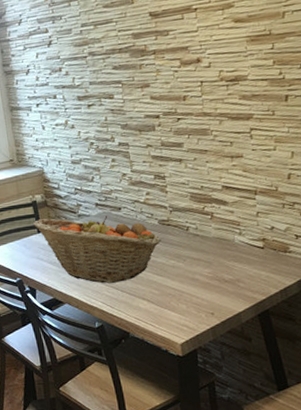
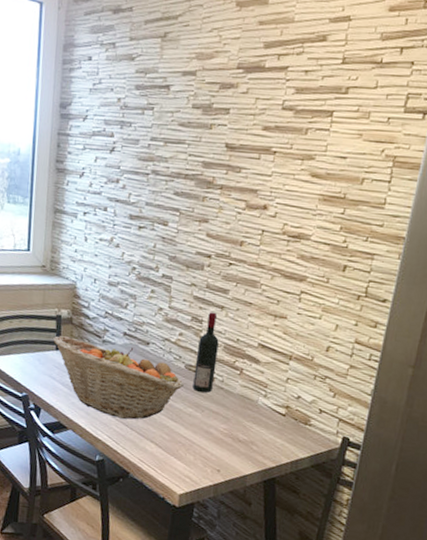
wine bottle: none [166,166,189,243] -> present [193,312,219,392]

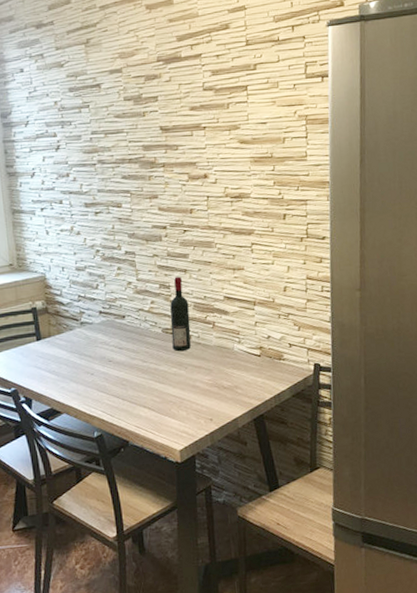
fruit basket: present [53,336,184,420] -> none [32,324,164,392]

